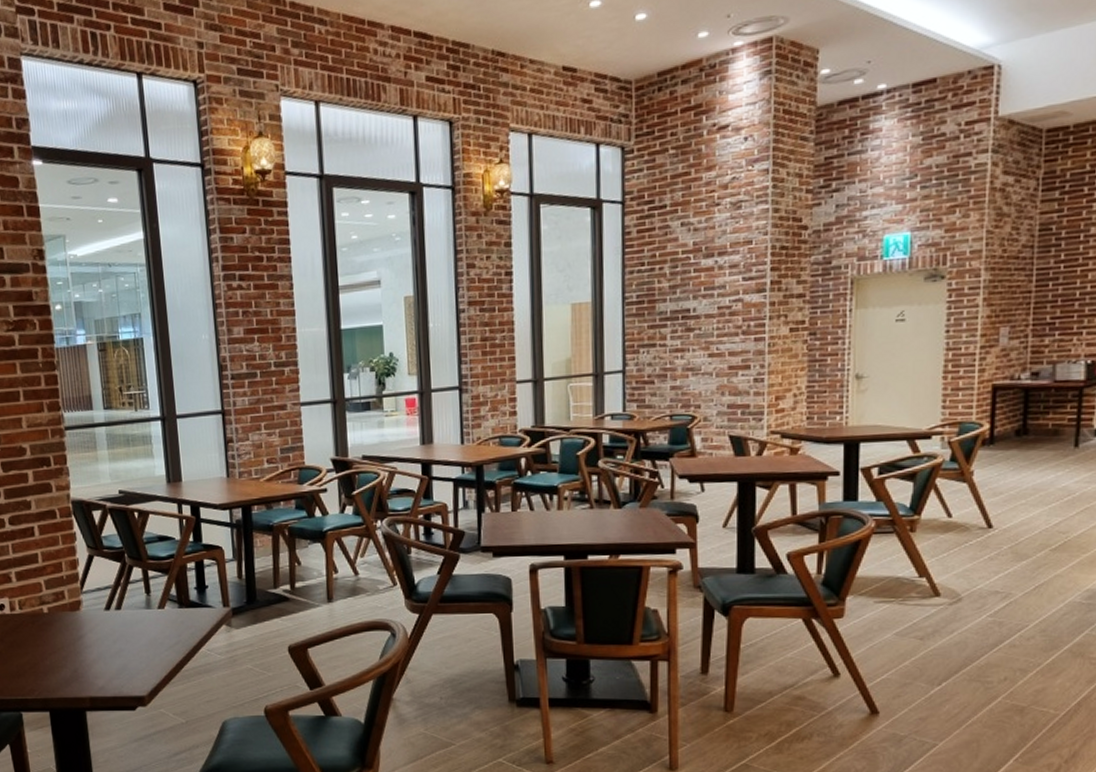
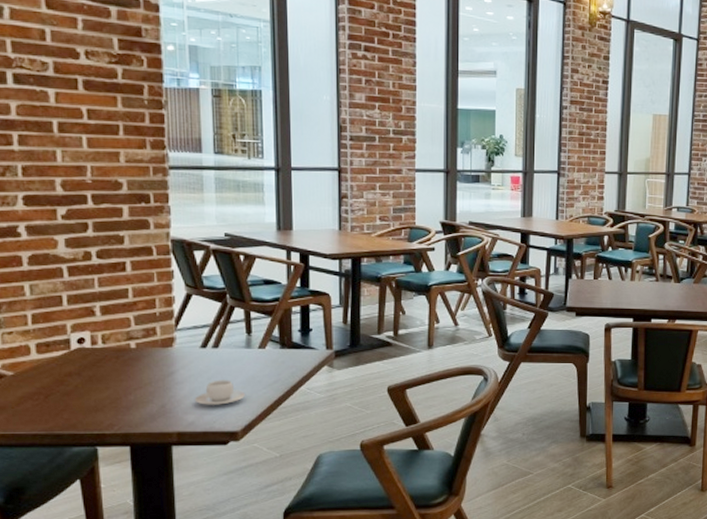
teacup: none [102,642,149,669] -> present [194,380,245,405]

